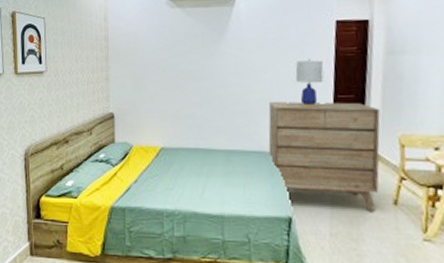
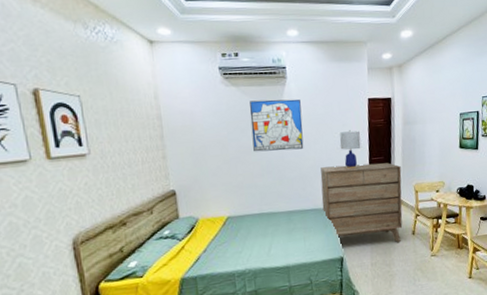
wall art: none [193,21,251,79] -> present [250,99,304,152]

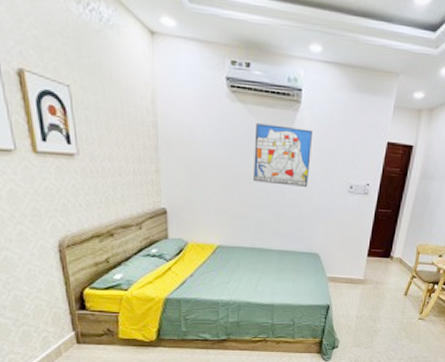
dresser: present [320,163,403,243] -> none [317,211,408,301]
lamp: present [340,130,361,170] -> none [347,175,371,218]

